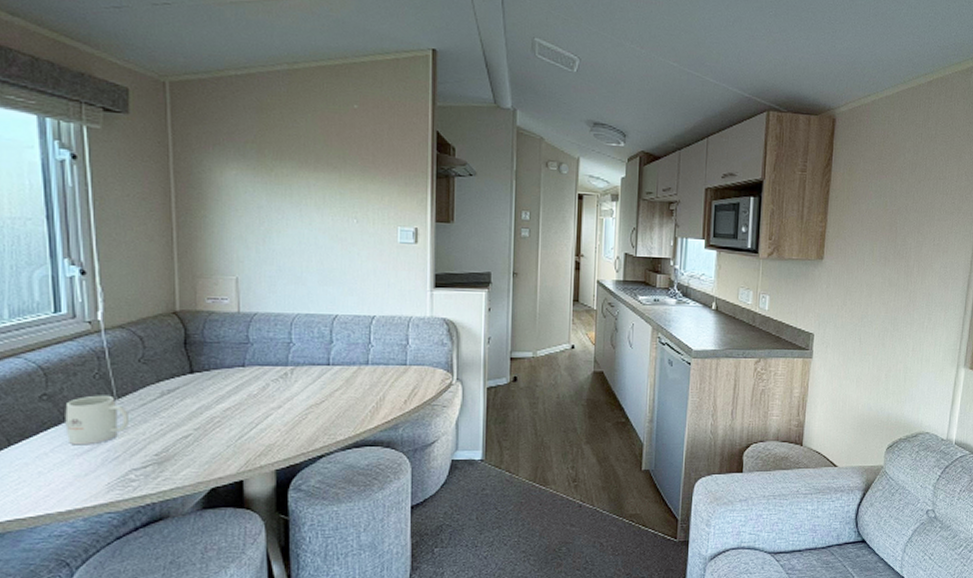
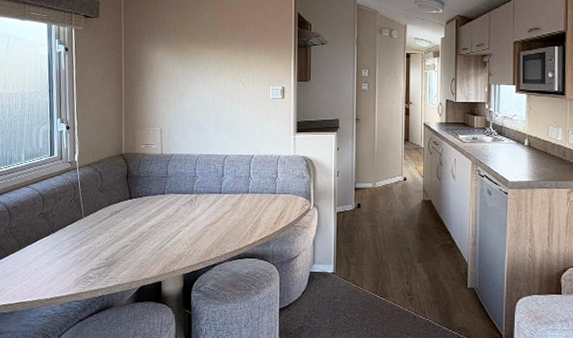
mug: present [65,395,128,445] -> none [52,214,90,251]

